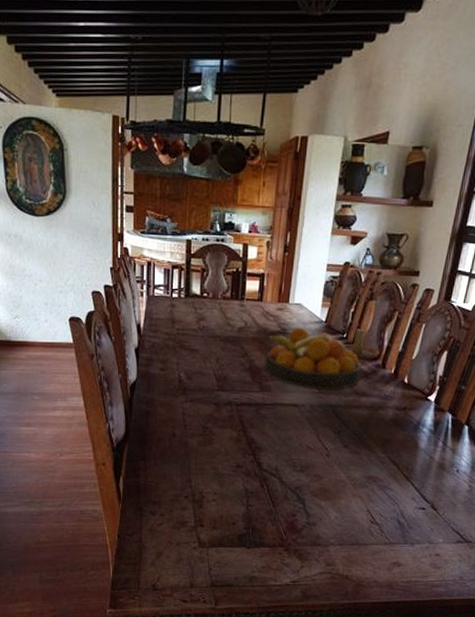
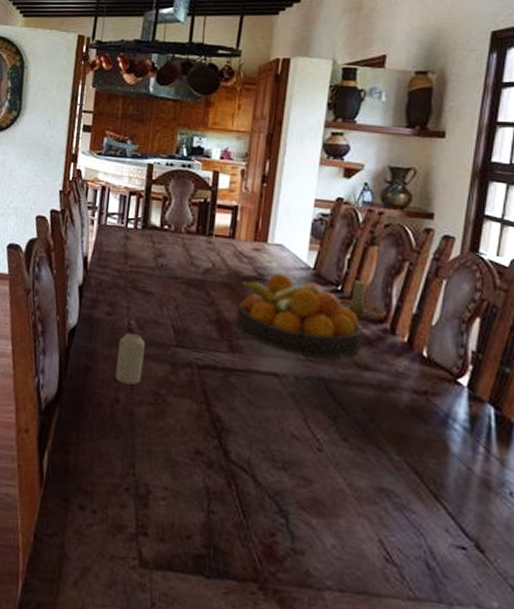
candle: none [171,382,193,422] -> present [116,332,145,385]

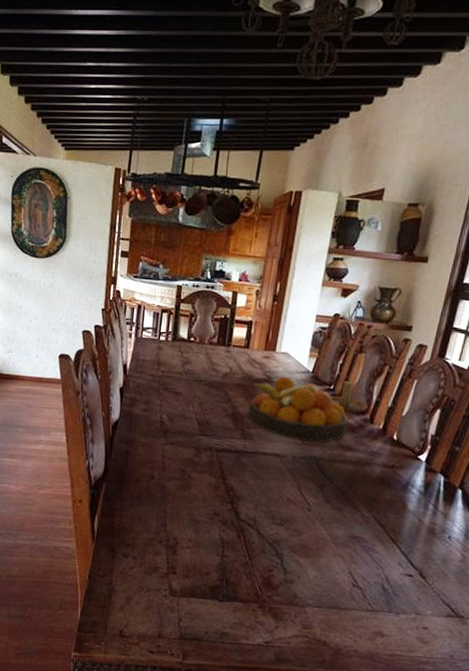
candle: present [116,332,145,385] -> none [151,424,174,465]

